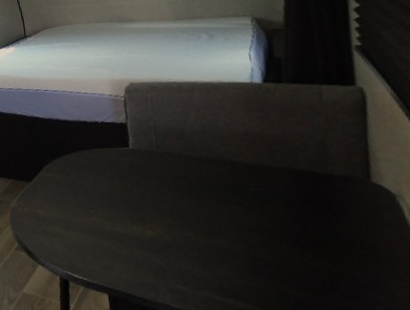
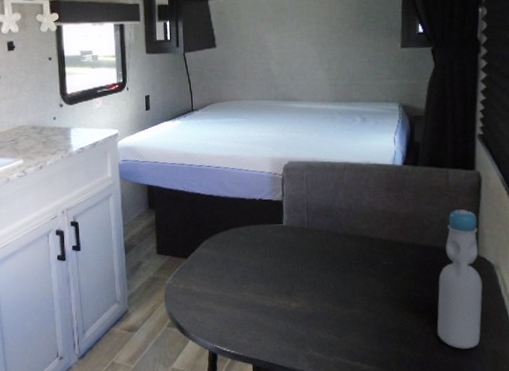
bottle: none [323,130,388,292] -> present [437,209,483,349]

